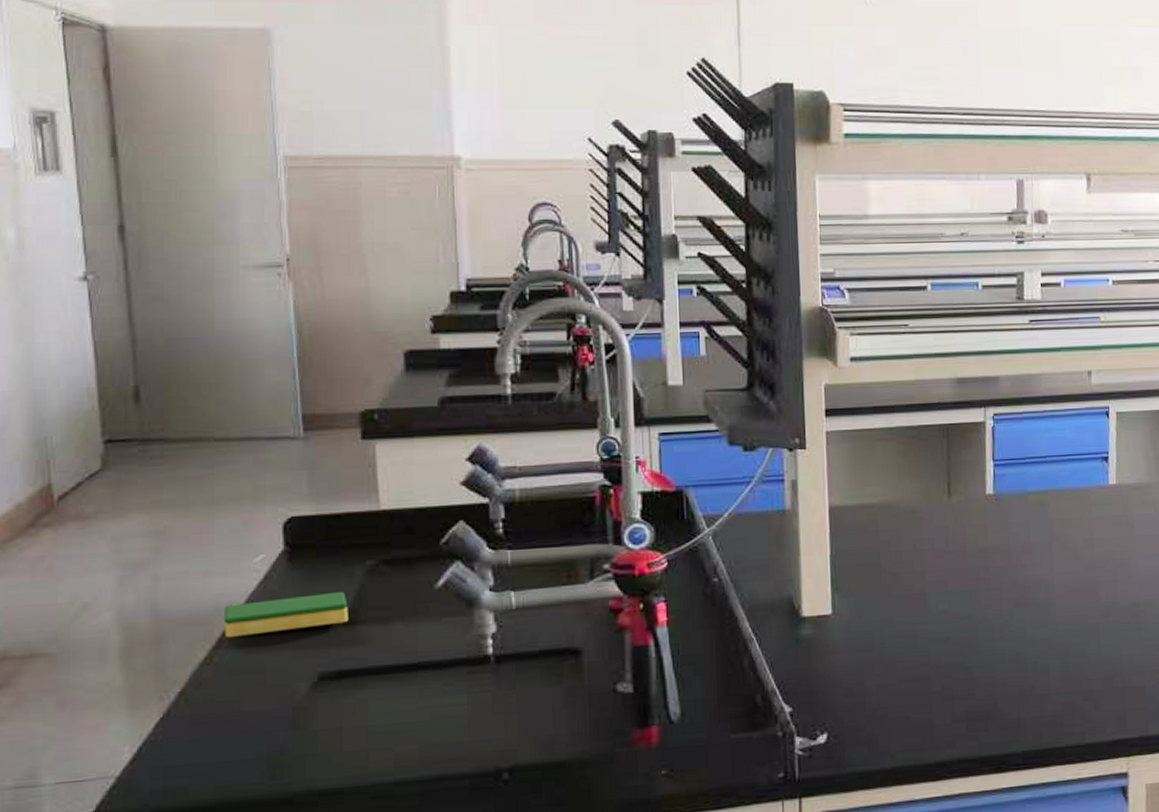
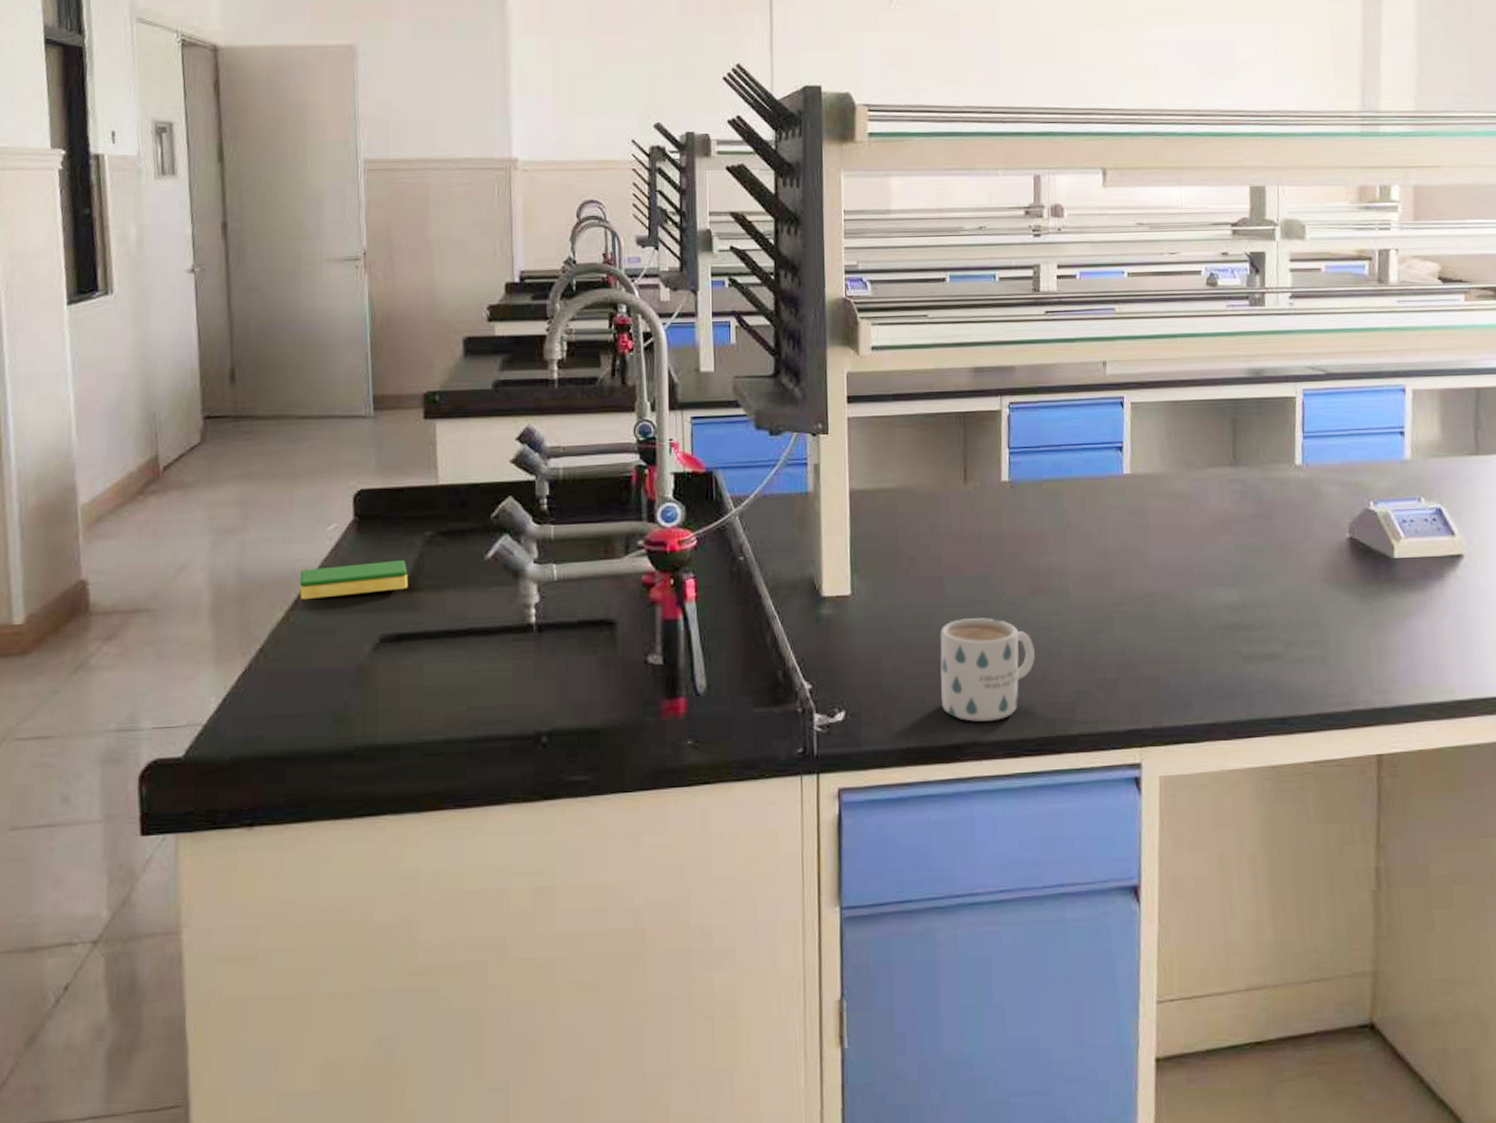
mug: none [925,633,1022,738] -> present [940,618,1035,722]

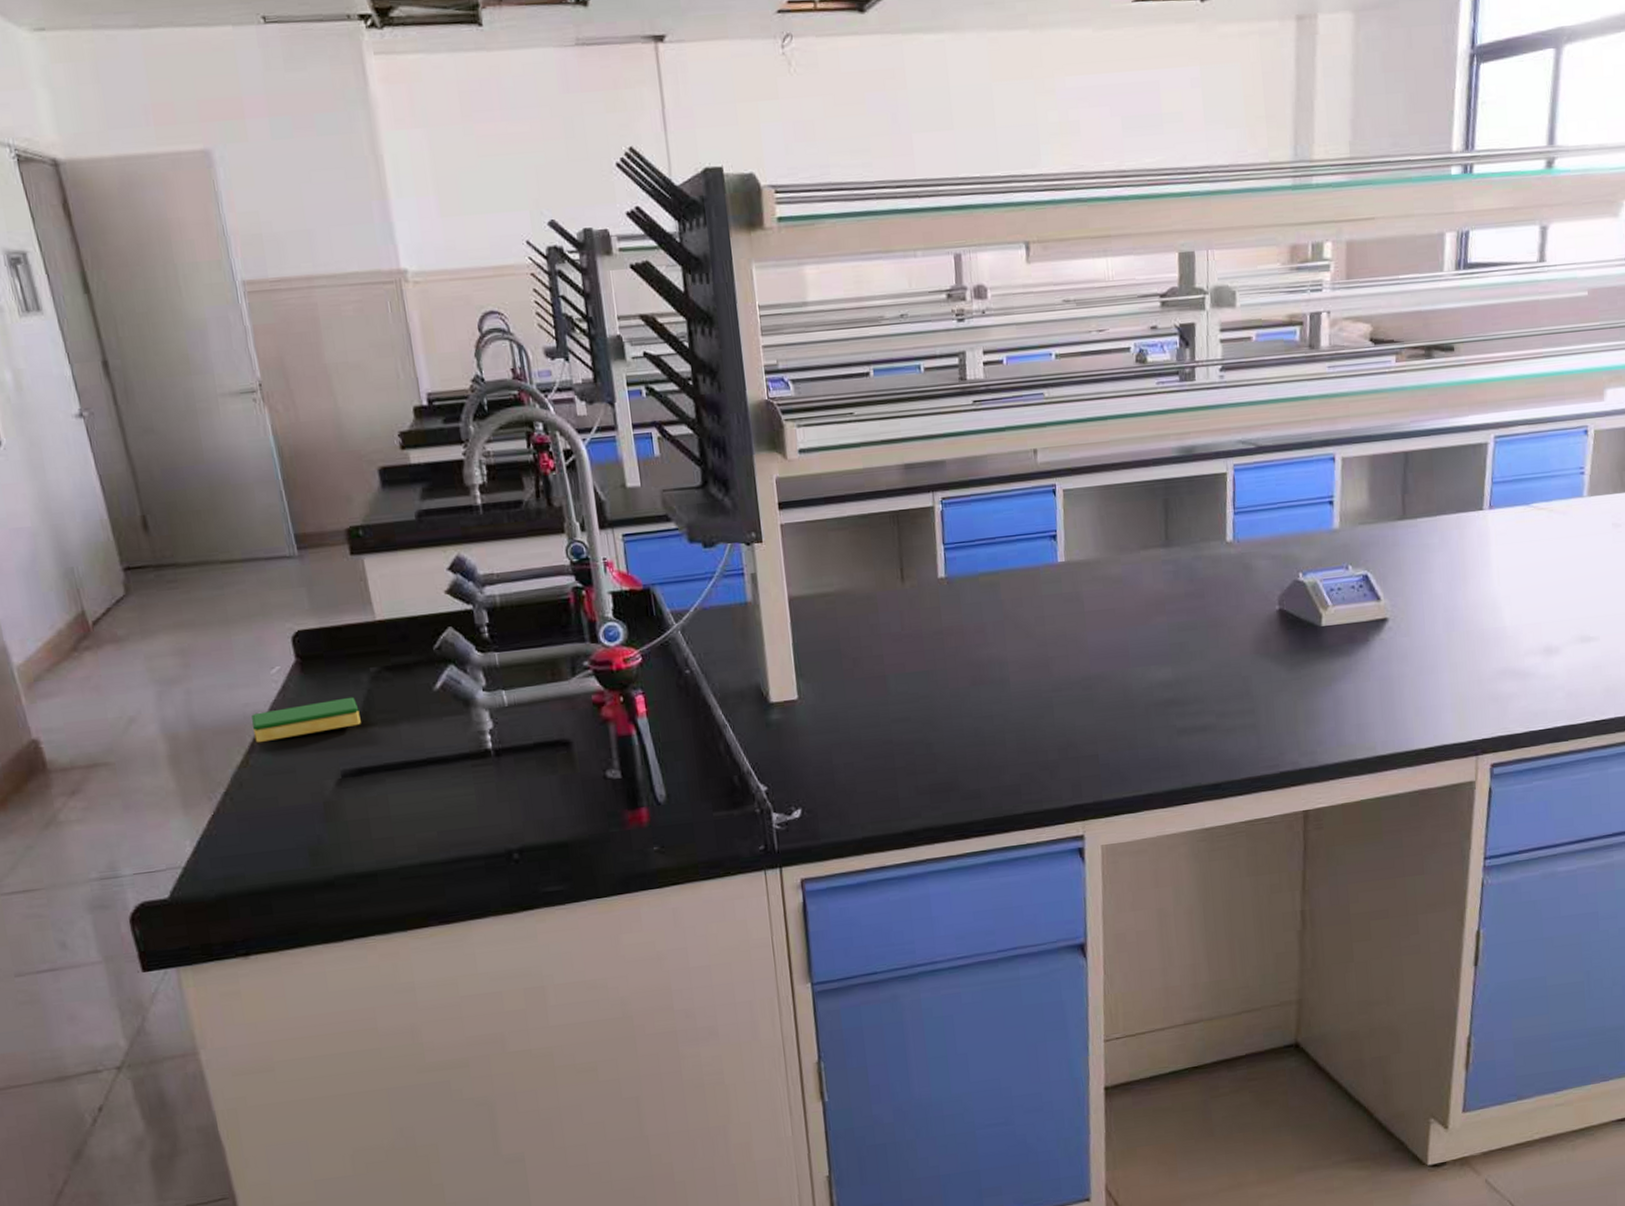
mug: present [940,618,1035,722] -> none [887,711,980,809]

